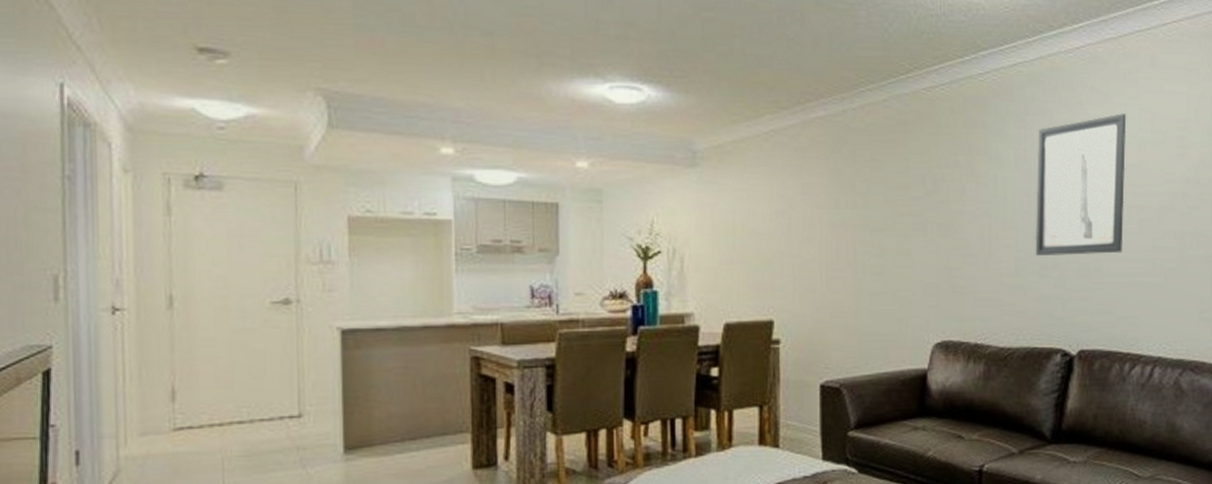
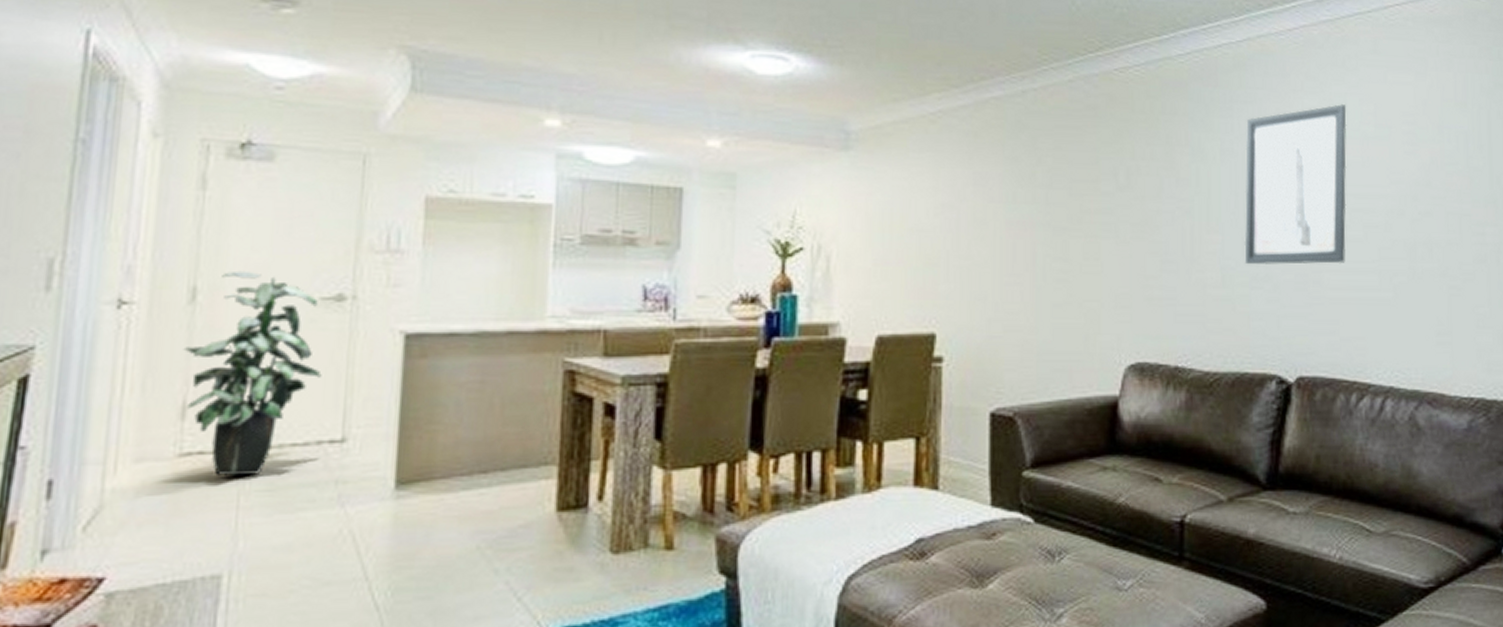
indoor plant: none [167,281,278,445] -> present [183,270,322,475]

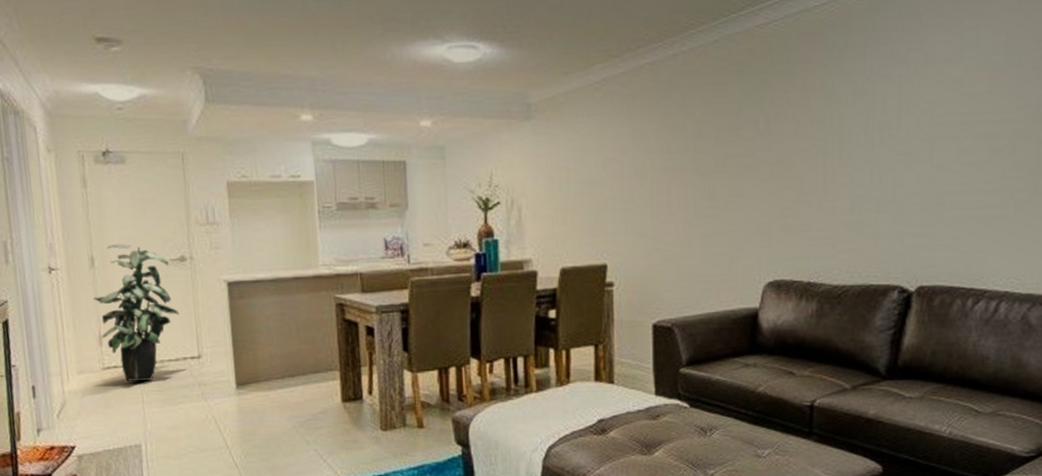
wall art: present [1244,104,1347,264] -> none [872,37,978,192]

